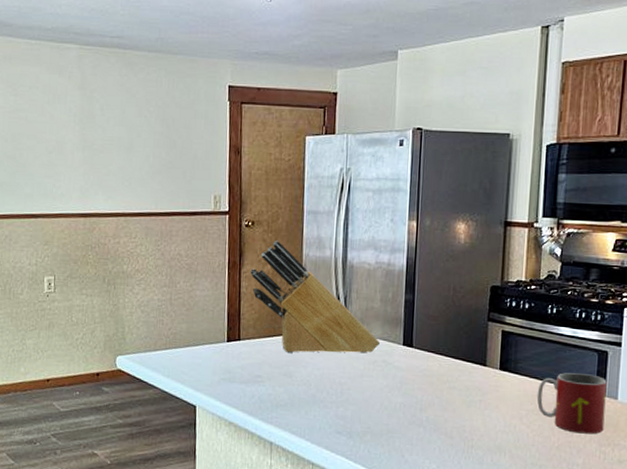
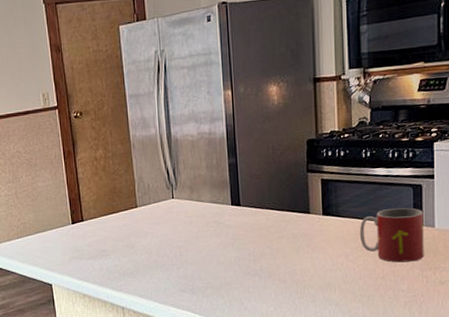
knife block: present [250,241,380,354] -> none [84,126,210,227]

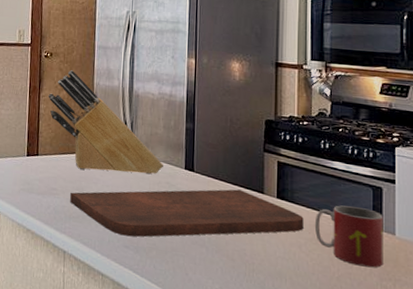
knife block: none [84,126,210,227] -> present [48,70,163,175]
cutting board: none [121,214,349,281] -> present [70,189,304,237]

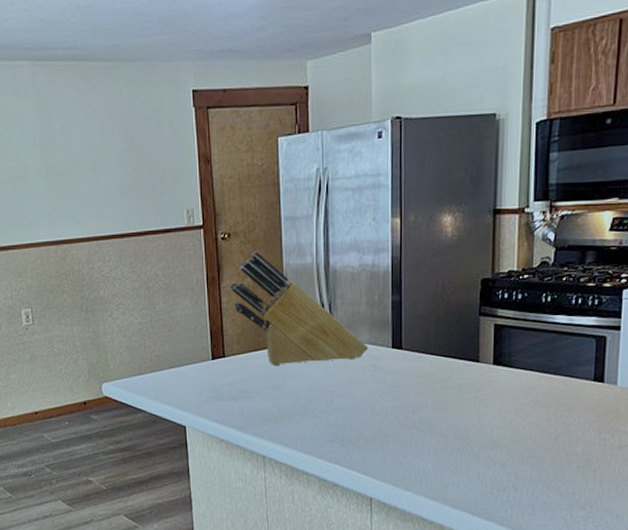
cutting board: present [70,189,304,237] -> none [265,361,522,430]
mug: present [314,205,383,268] -> none [532,361,606,422]

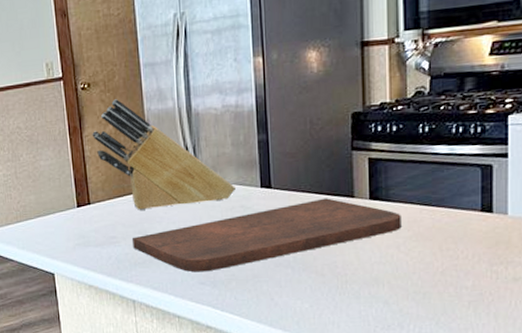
cutting board: none [265,361,522,430] -> present [133,198,402,273]

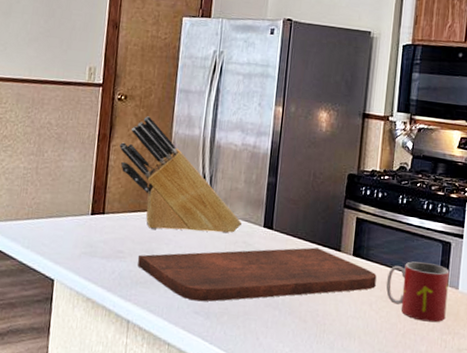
mug: none [414,191,494,255] -> present [385,261,450,323]

